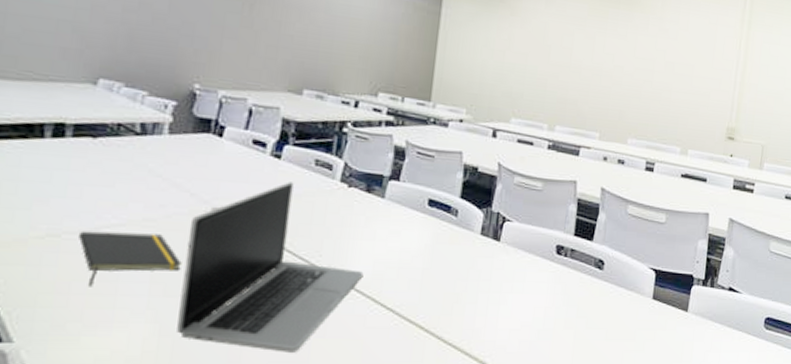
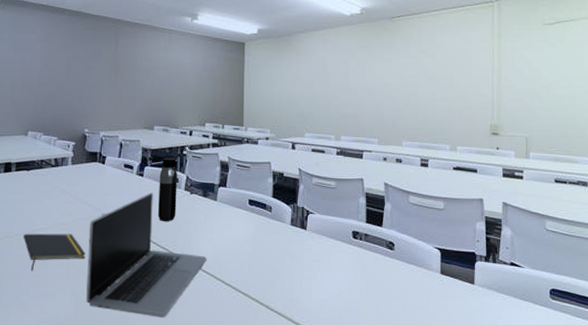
water bottle: none [297,135,332,223] -> present [157,158,177,221]

